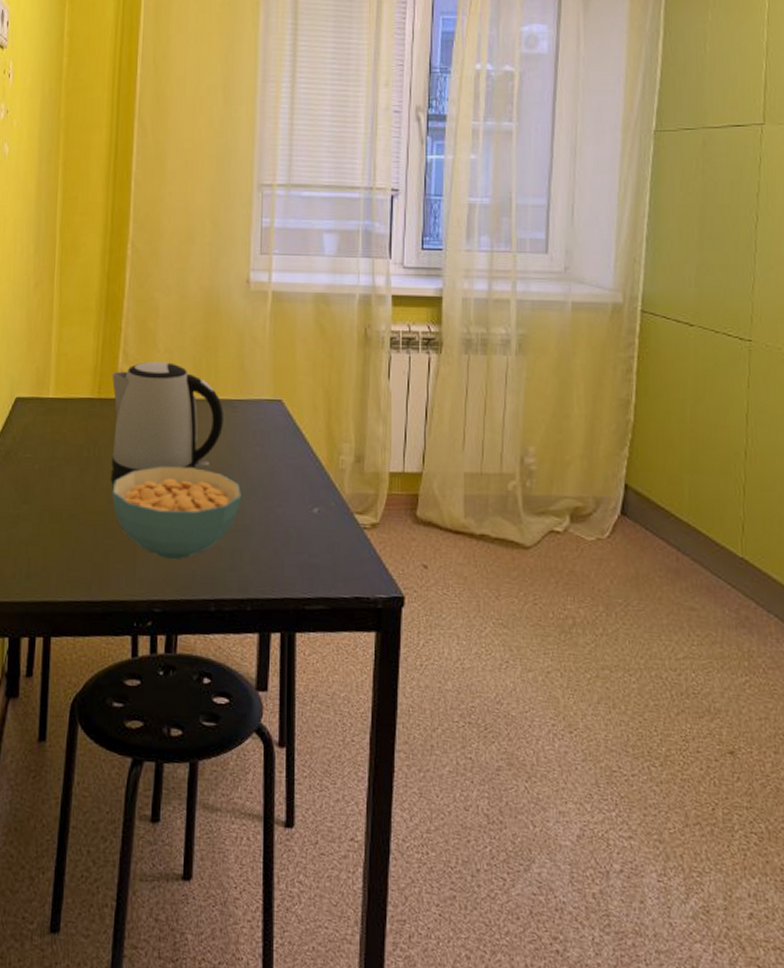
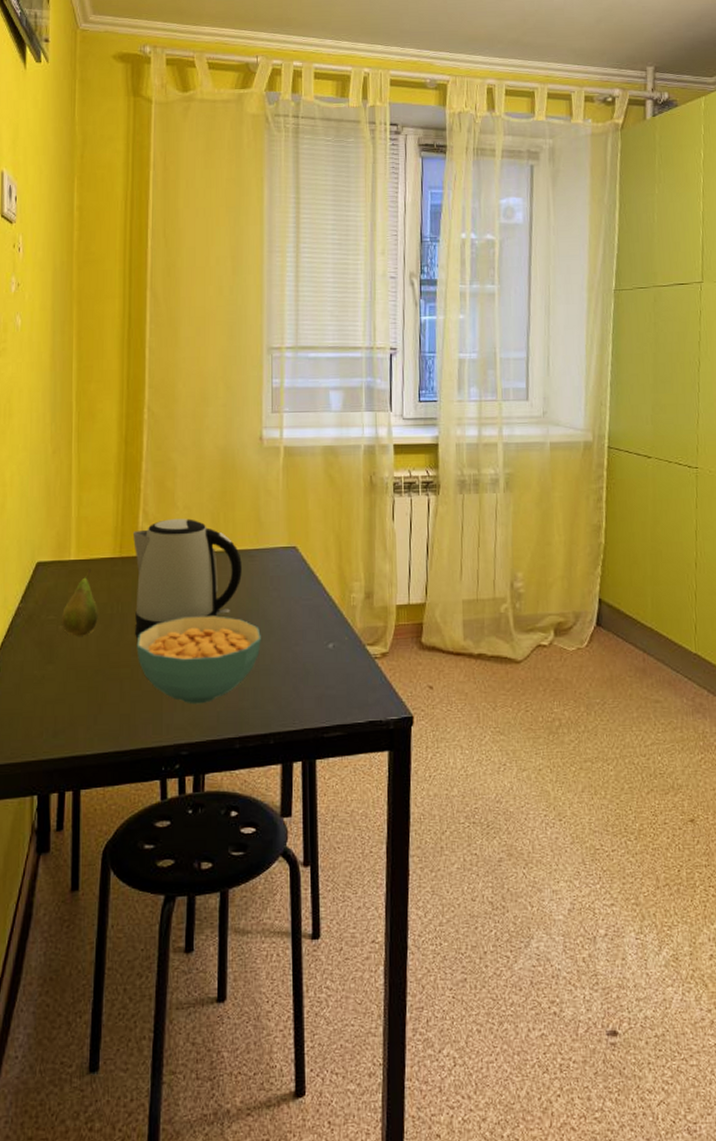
fruit: none [37,408,75,478] -> present [61,569,98,637]

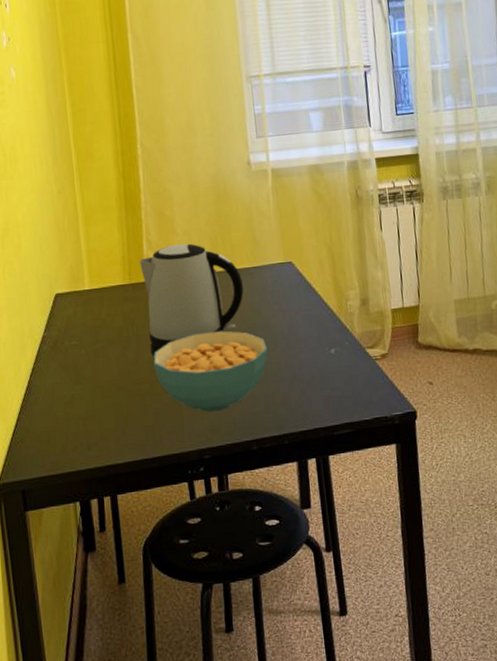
fruit: present [61,569,98,637] -> none [82,296,116,359]

